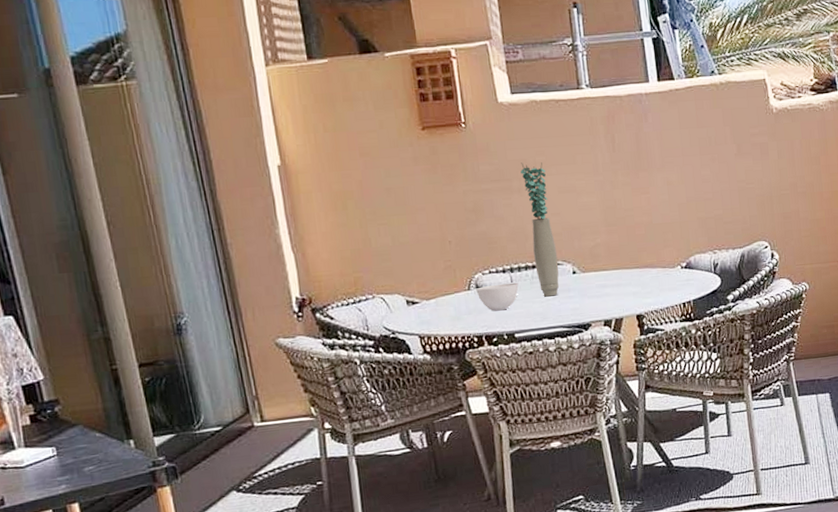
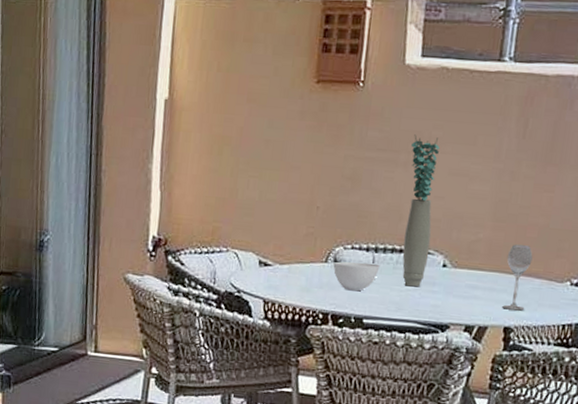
wineglass: none [624,242,650,300] -> present [502,244,533,311]

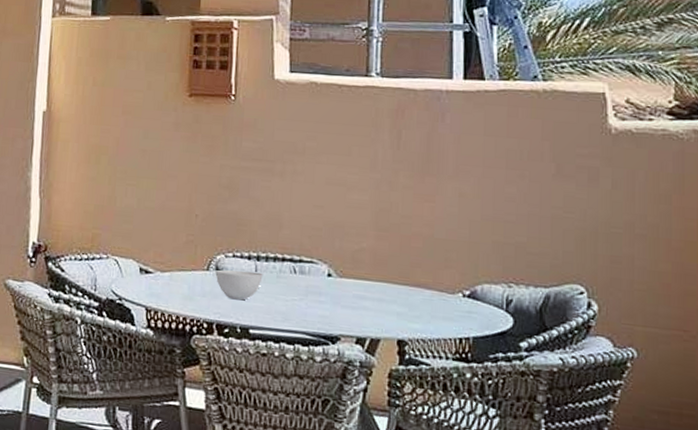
vase: present [402,134,440,287] -> none [285,145,315,297]
wineglass: present [502,244,533,311] -> none [393,254,420,323]

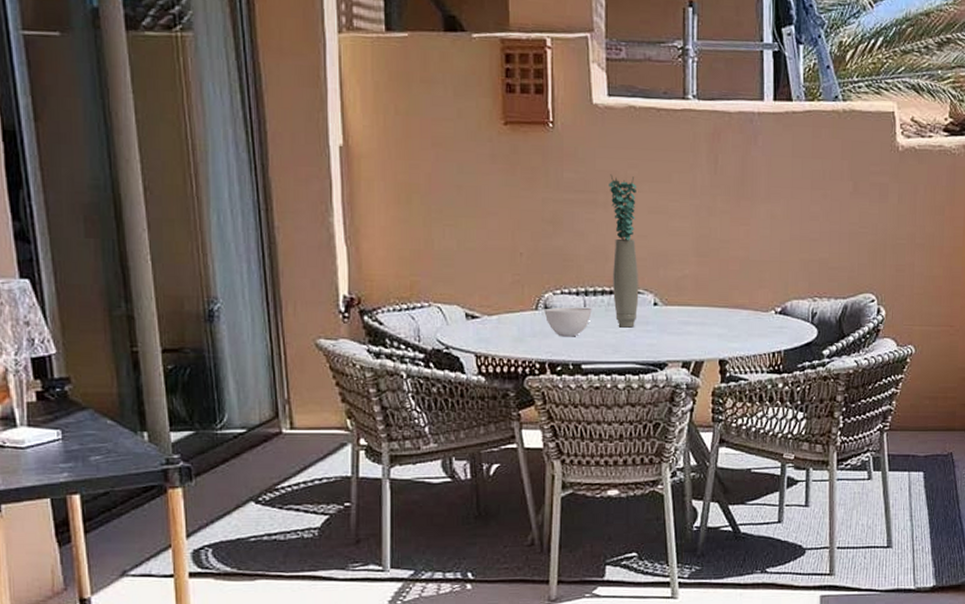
vase: none [285,145,315,297] -> present [609,174,639,328]

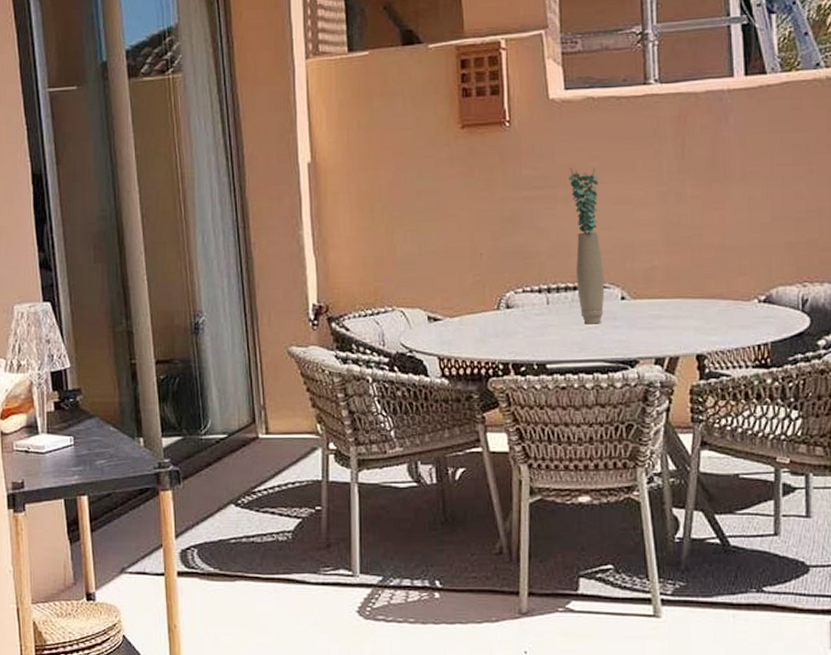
bowl: present [544,307,592,337] -> none [506,305,555,336]

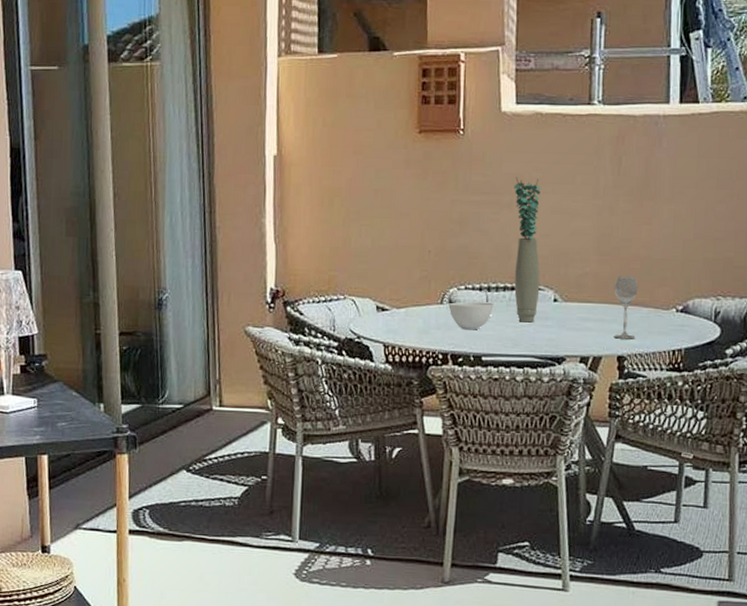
bowl: none [506,305,555,336] -> present [448,301,494,330]
wineglass: none [686,267,715,336] -> present [613,276,638,339]

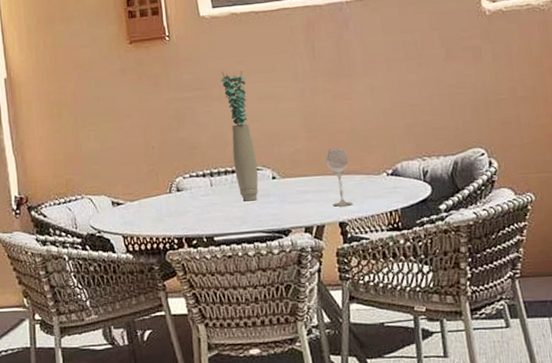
bowl: present [448,301,494,330] -> none [177,186,218,214]

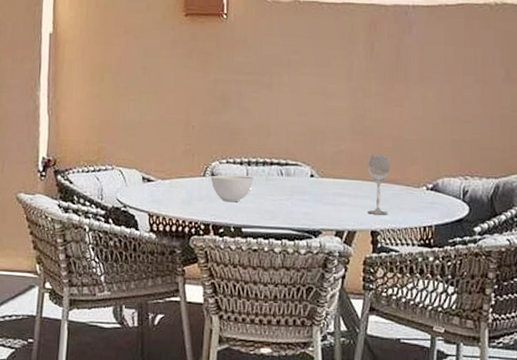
bowl: none [177,186,218,214] -> present [211,175,254,203]
vase: present [221,71,259,202] -> none [273,59,298,197]

